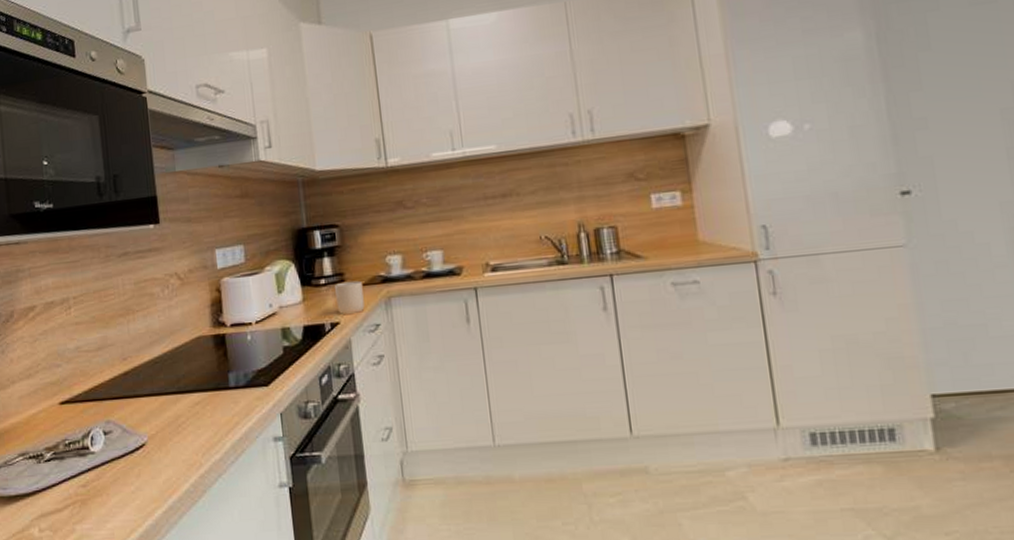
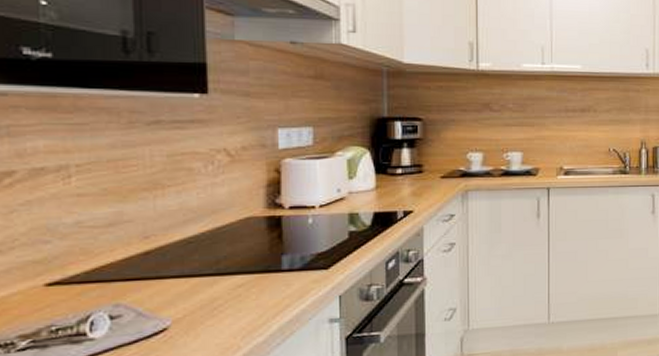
mug: present [333,280,365,316] -> none [410,173,441,205]

